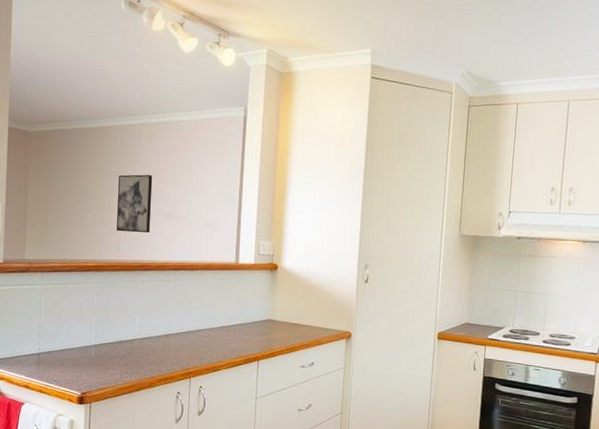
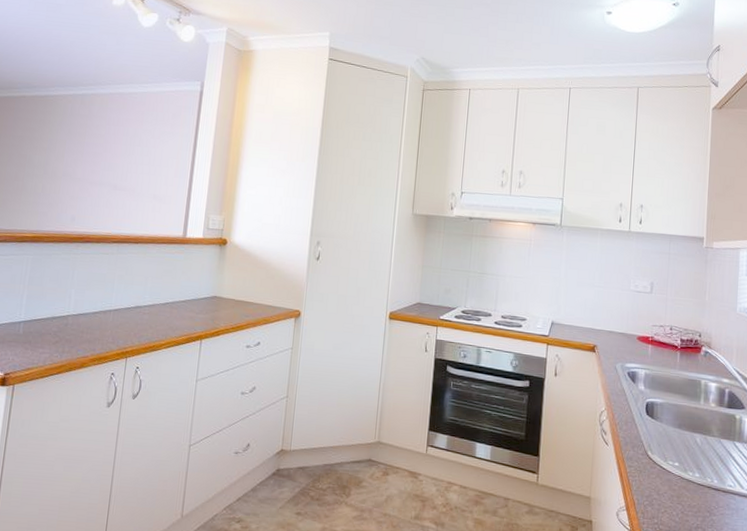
wall art: present [117,174,153,233] -> none [59,144,102,204]

